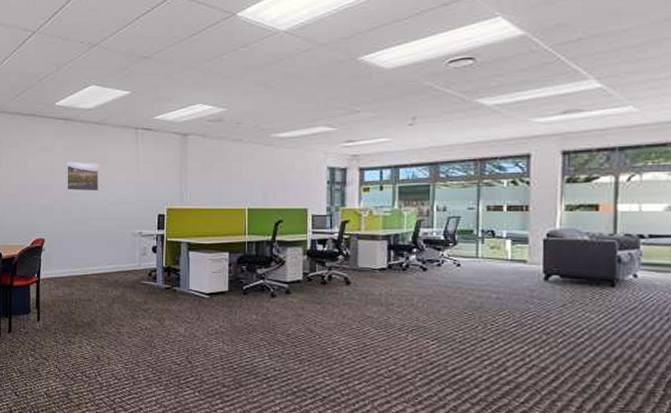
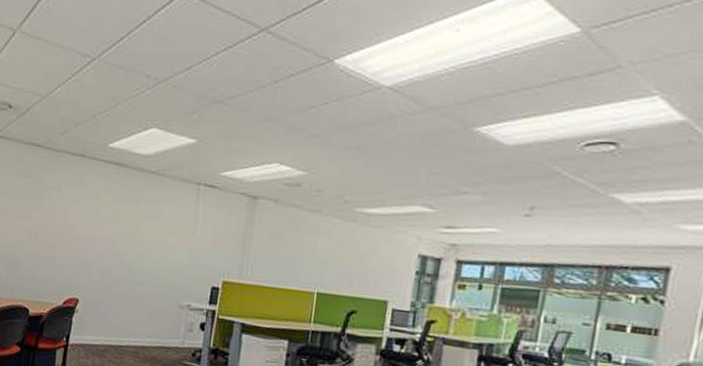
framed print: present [66,161,98,191] -> none [109,213,150,252]

